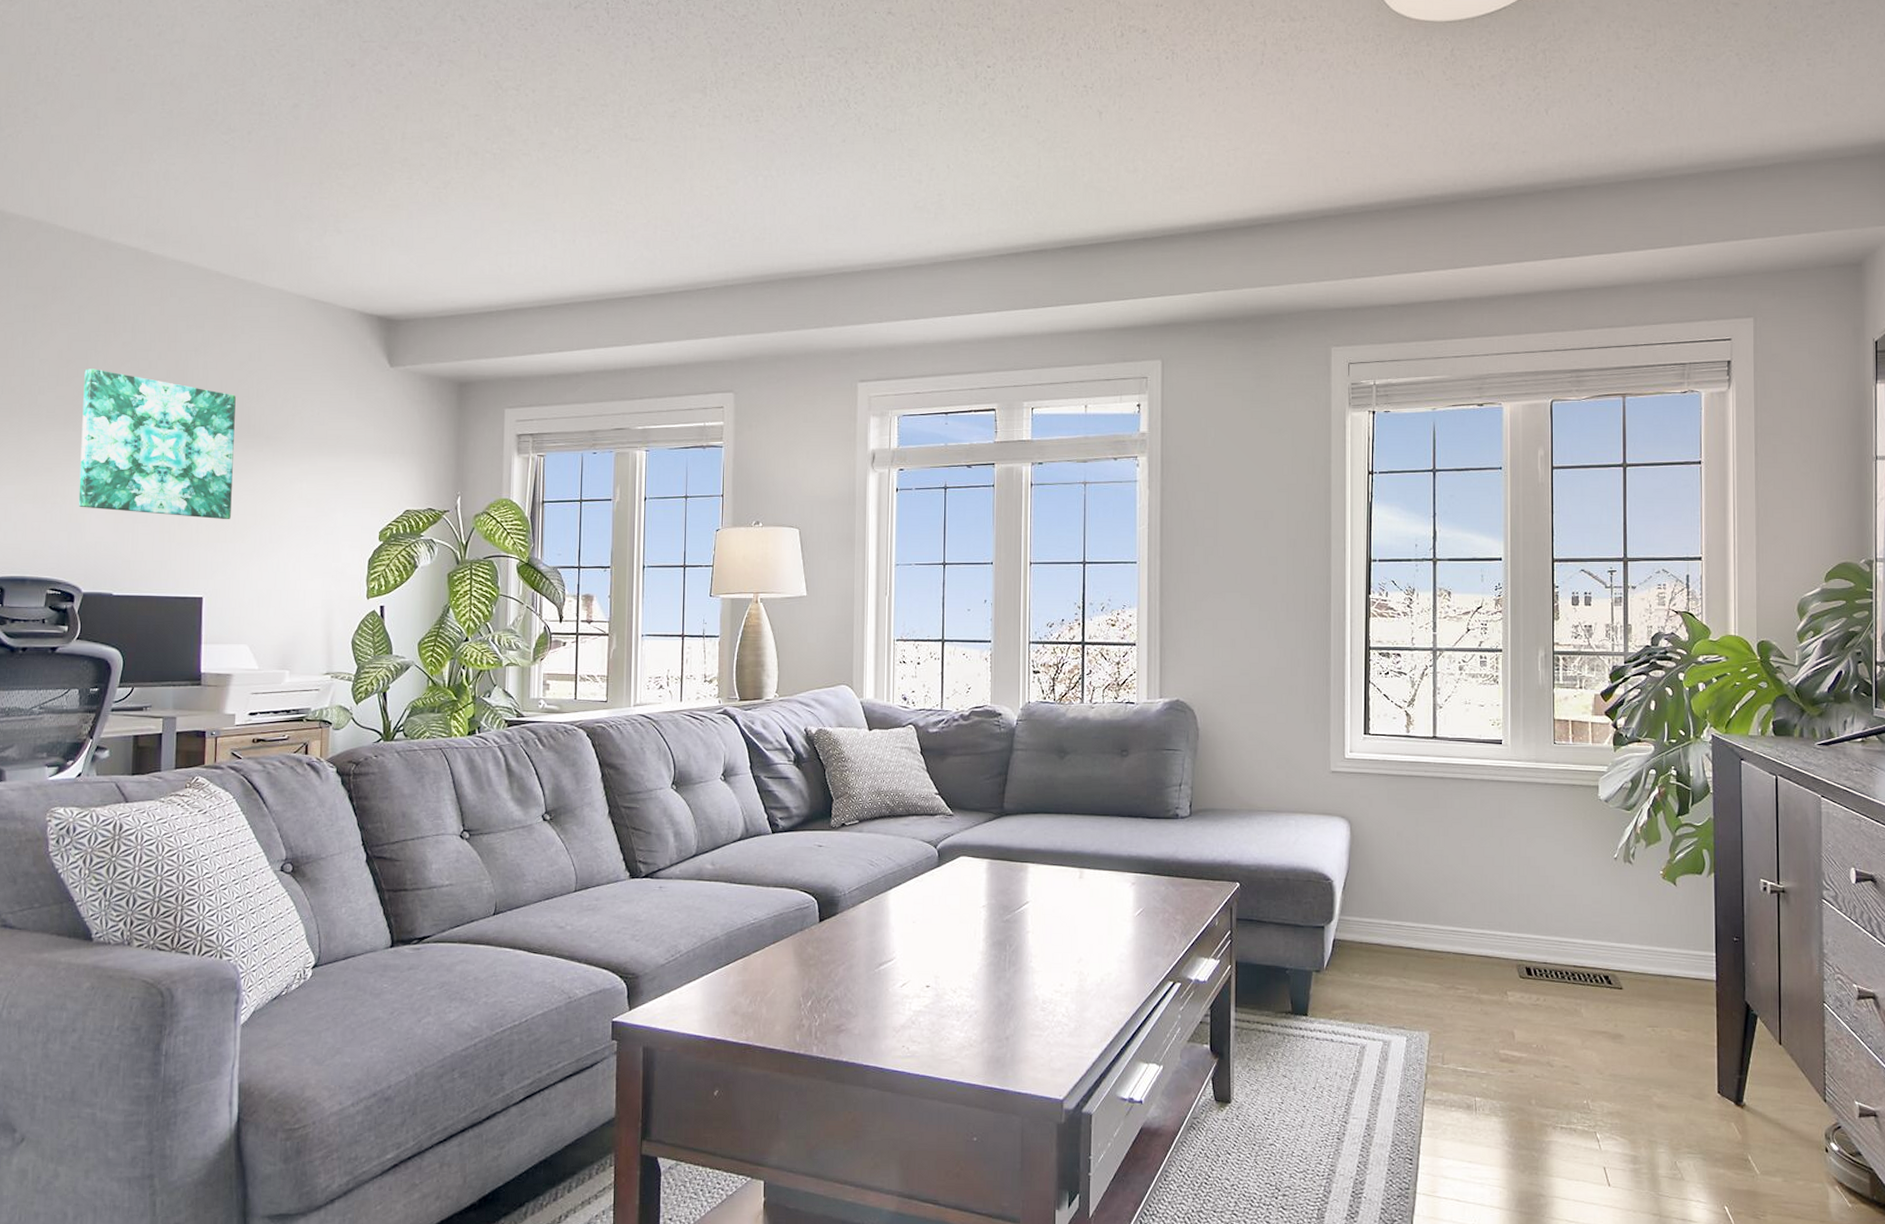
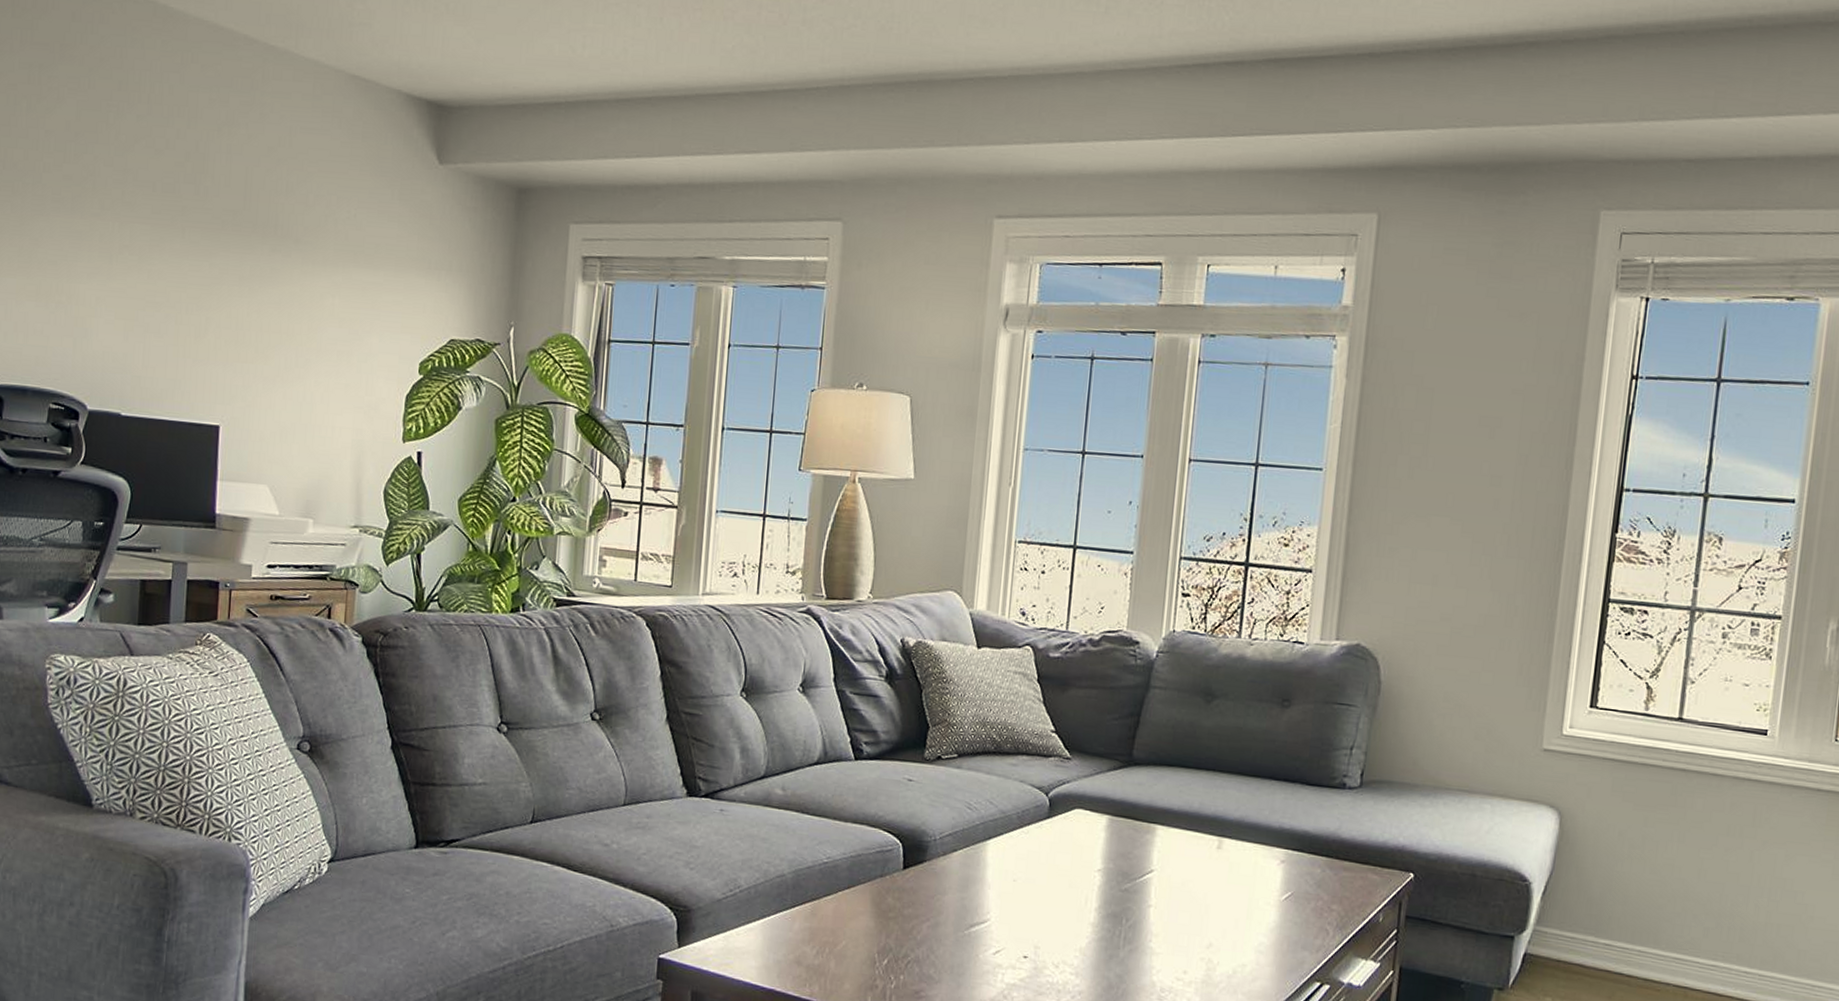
wall art: present [78,368,236,520] -> none [85,144,262,336]

